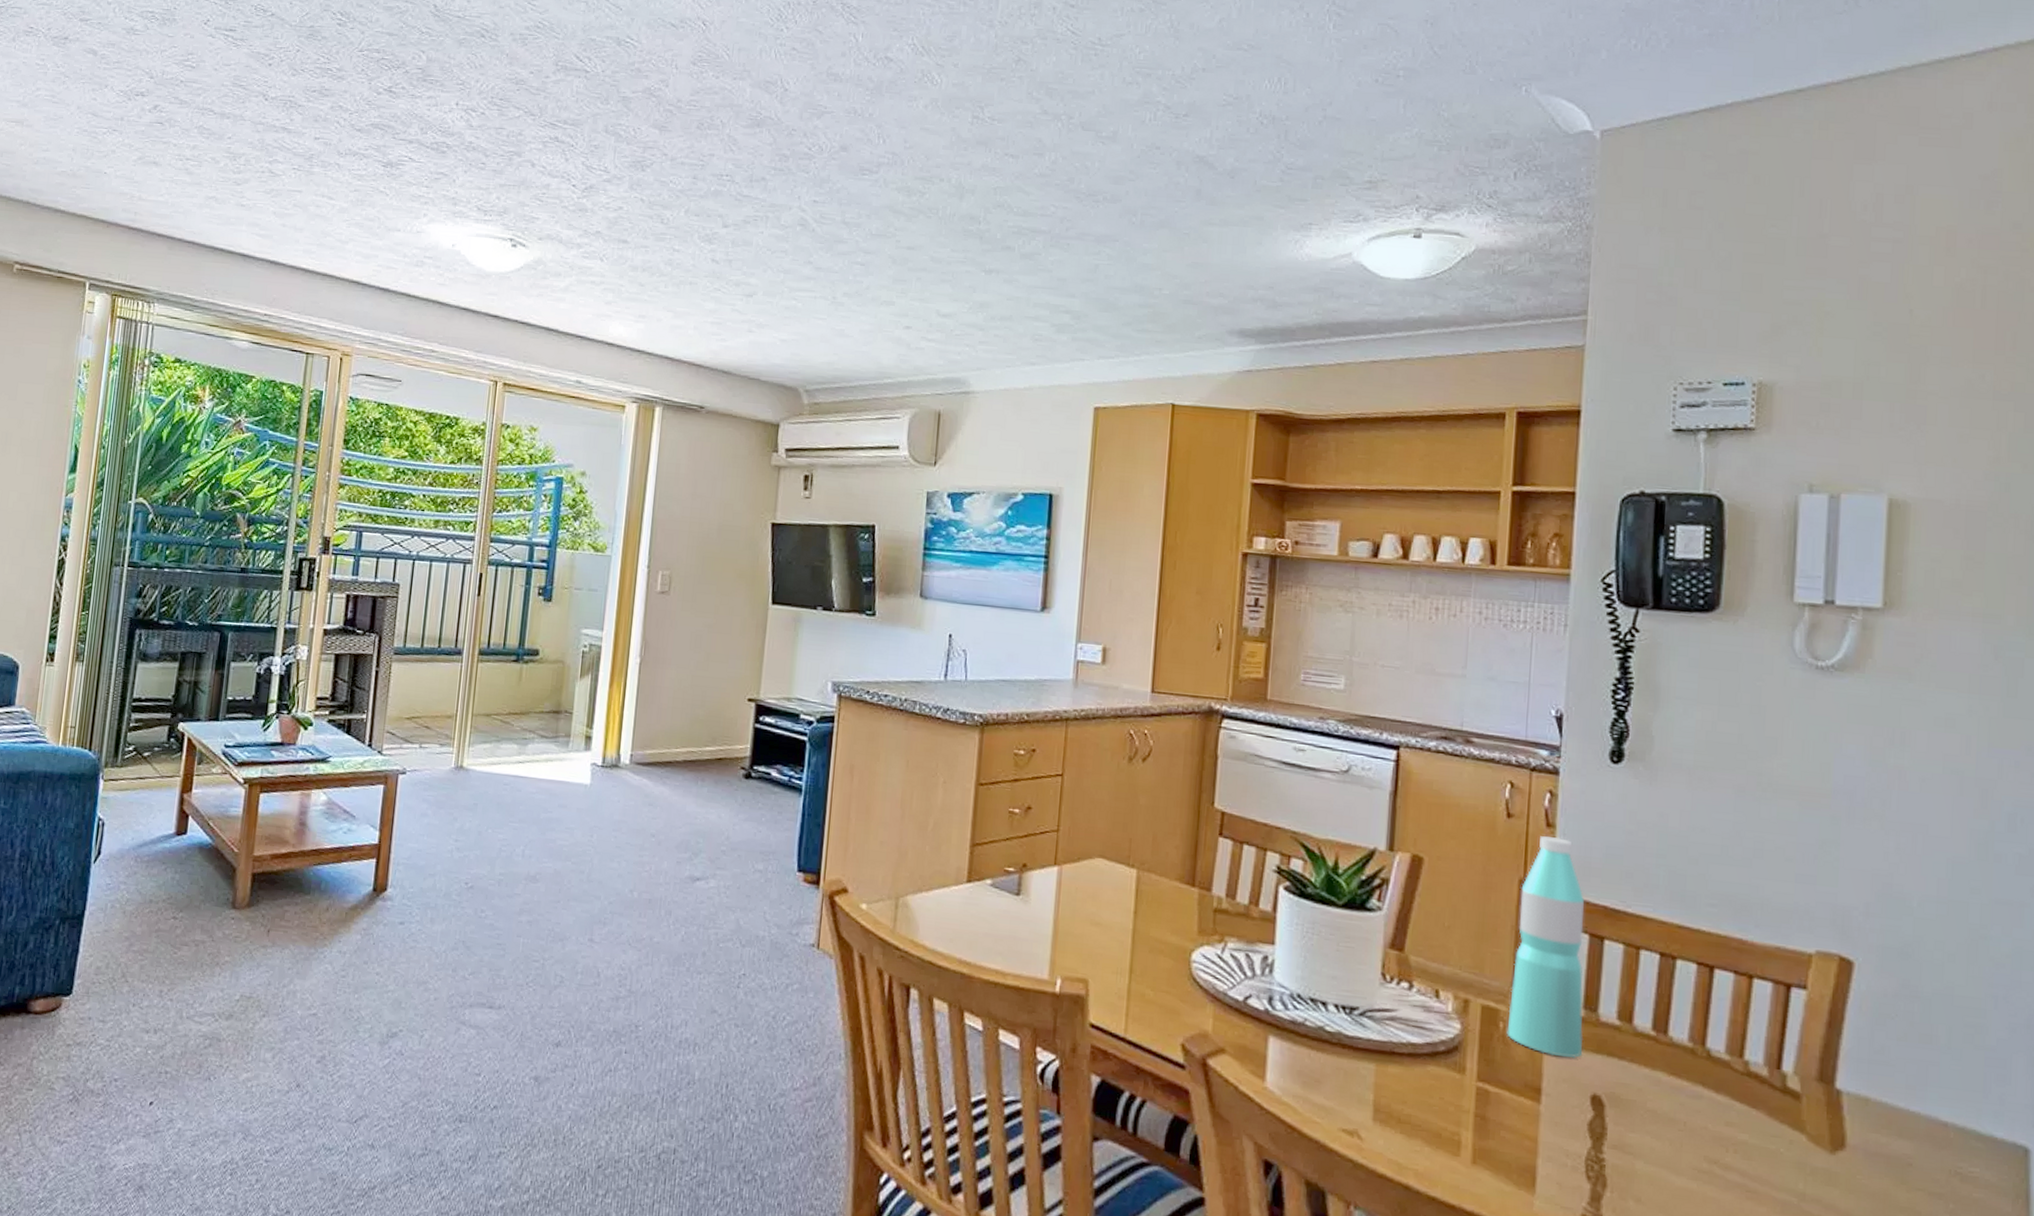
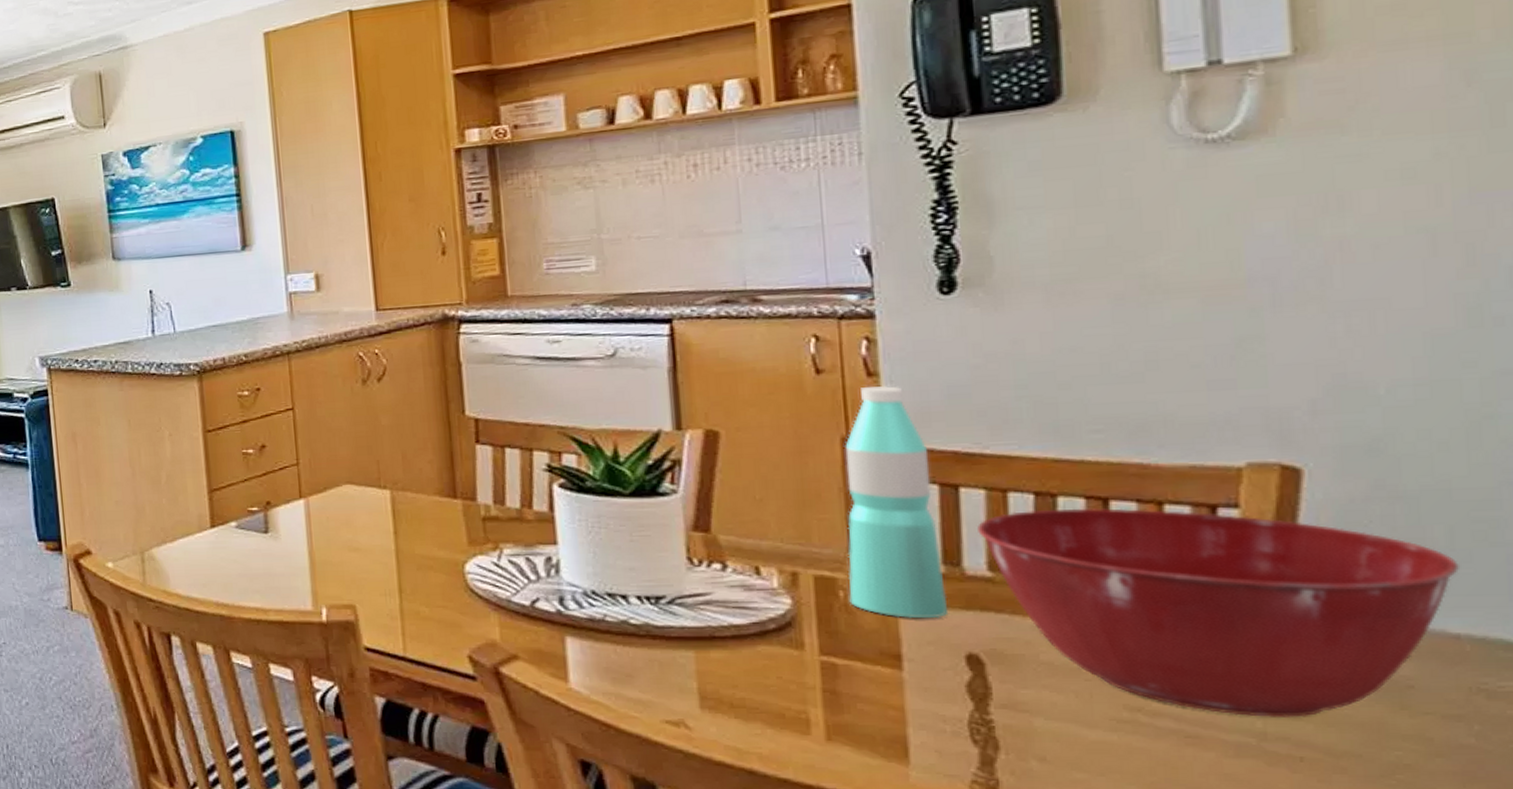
mixing bowl: none [1614,968,1954,1183] -> present [977,507,1461,717]

